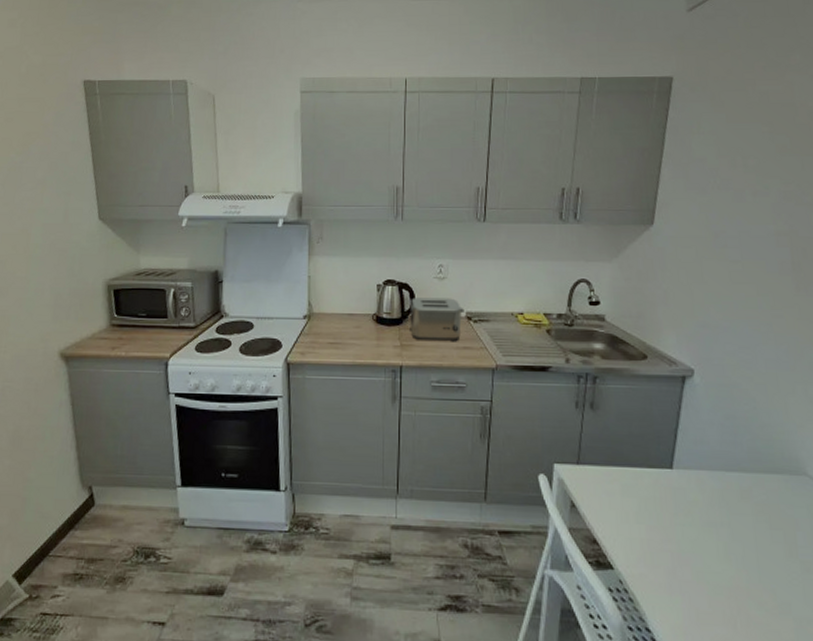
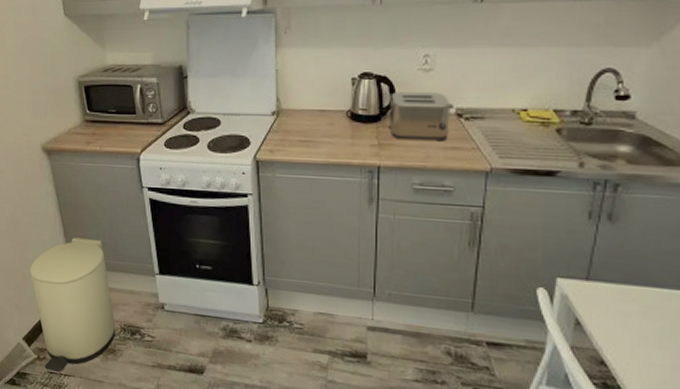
pedal bin: none [30,451,128,612] -> present [29,237,116,372]

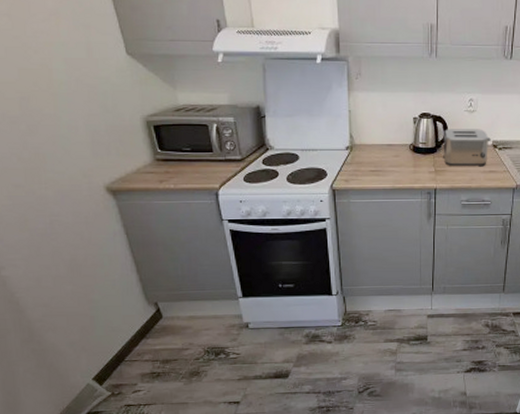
pedal bin: present [29,237,116,372] -> none [97,273,199,404]

